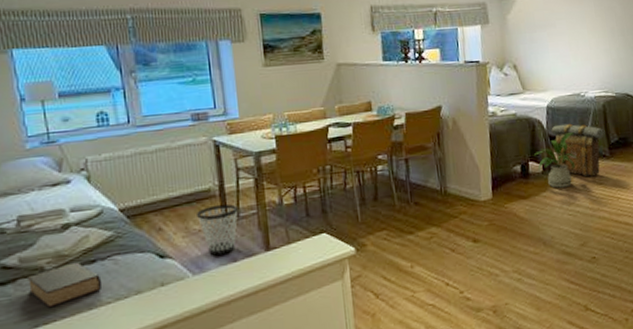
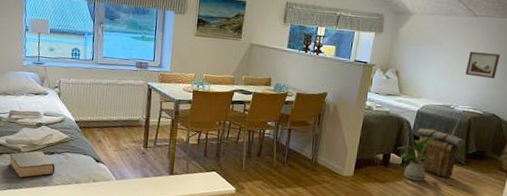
wastebasket: present [197,204,238,256] -> none [126,132,156,170]
wall art: none [586,26,620,56] -> present [465,52,501,78]

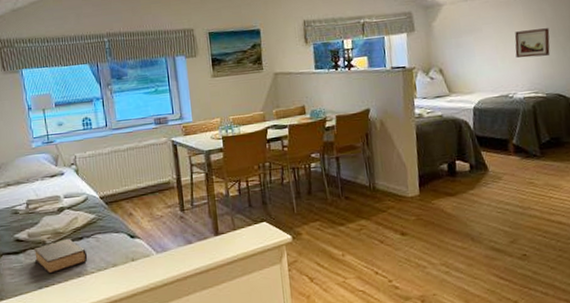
house plant: present [396,136,437,181] -> none [460,132,507,186]
backpack: present [416,128,466,178] -> none [478,124,536,176]

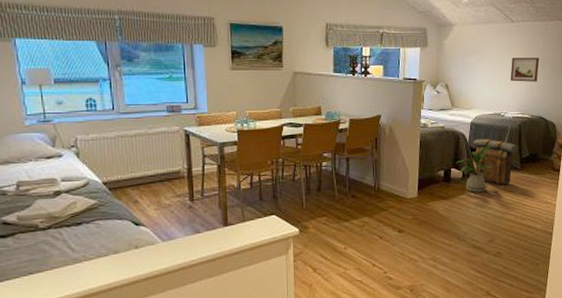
book: present [33,238,88,274] -> none [23,223,87,259]
house plant: none [460,132,507,186] -> present [455,146,493,192]
backpack: none [478,124,536,176] -> present [473,138,519,185]

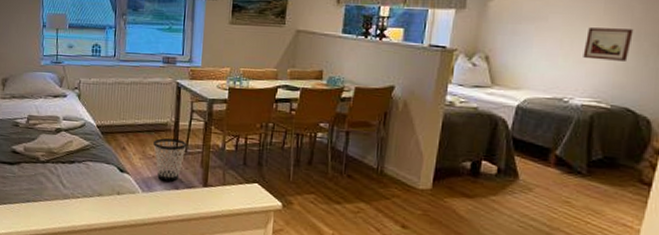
wastebasket: none [168,184,203,227] -> present [153,137,187,181]
house plant: present [455,146,493,192] -> none [489,139,546,197]
backpack: present [473,138,519,185] -> none [516,127,587,192]

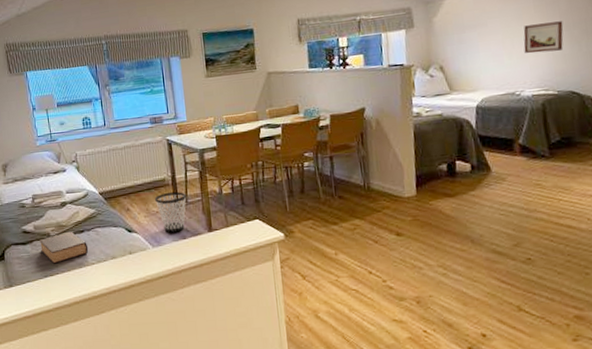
book: none [27,159,77,190] -> present [39,231,89,264]

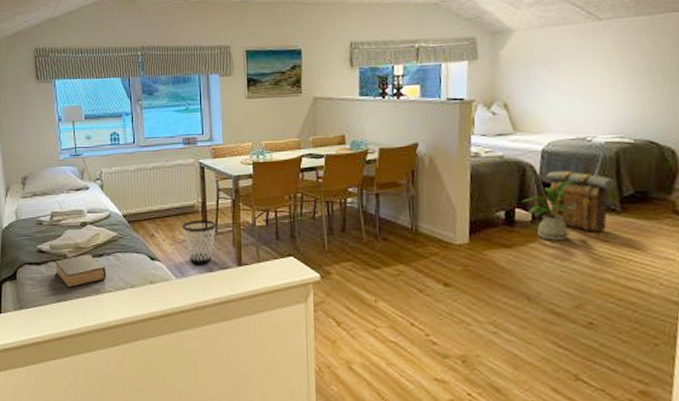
house plant: none [461,132,512,188] -> present [521,181,578,240]
backpack: none [481,123,545,178] -> present [545,170,617,232]
wall art: present [523,21,564,54] -> none [599,63,645,96]

